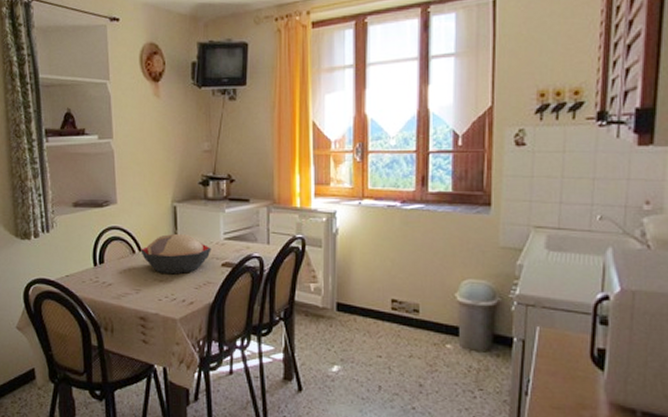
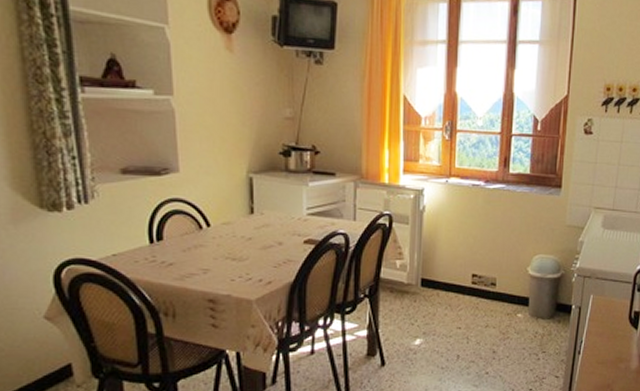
decorative bowl: present [141,234,211,275] -> none [209,208,293,253]

